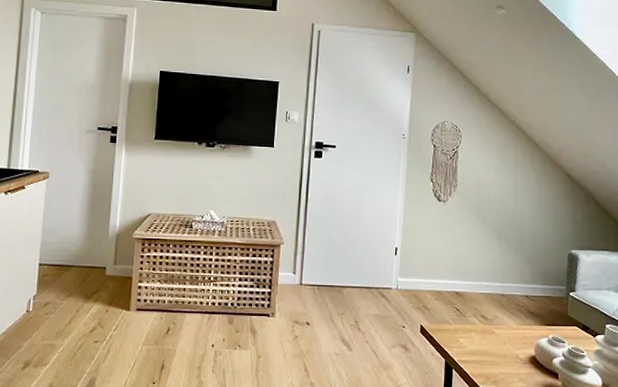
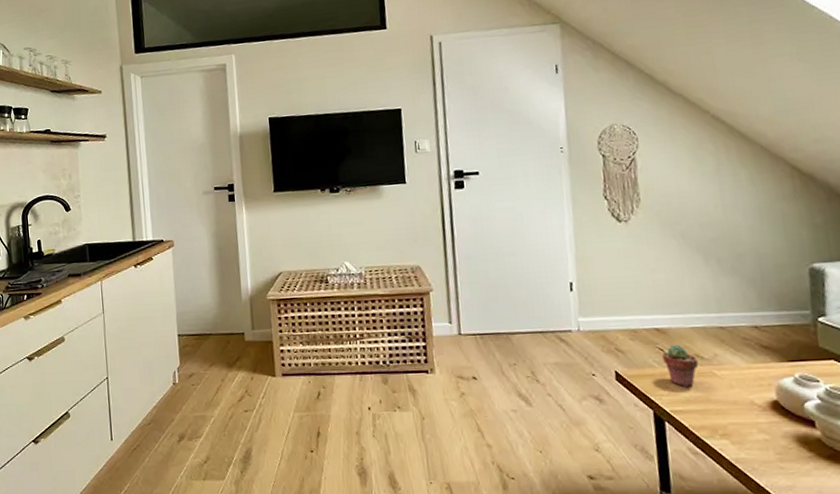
potted succulent: none [458,305,483,342] -> present [662,344,699,388]

